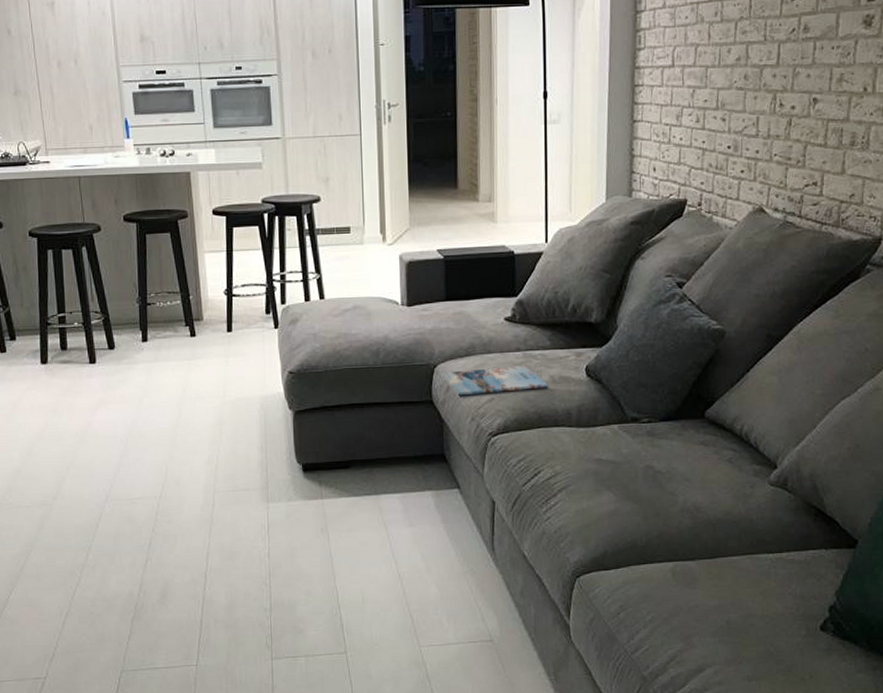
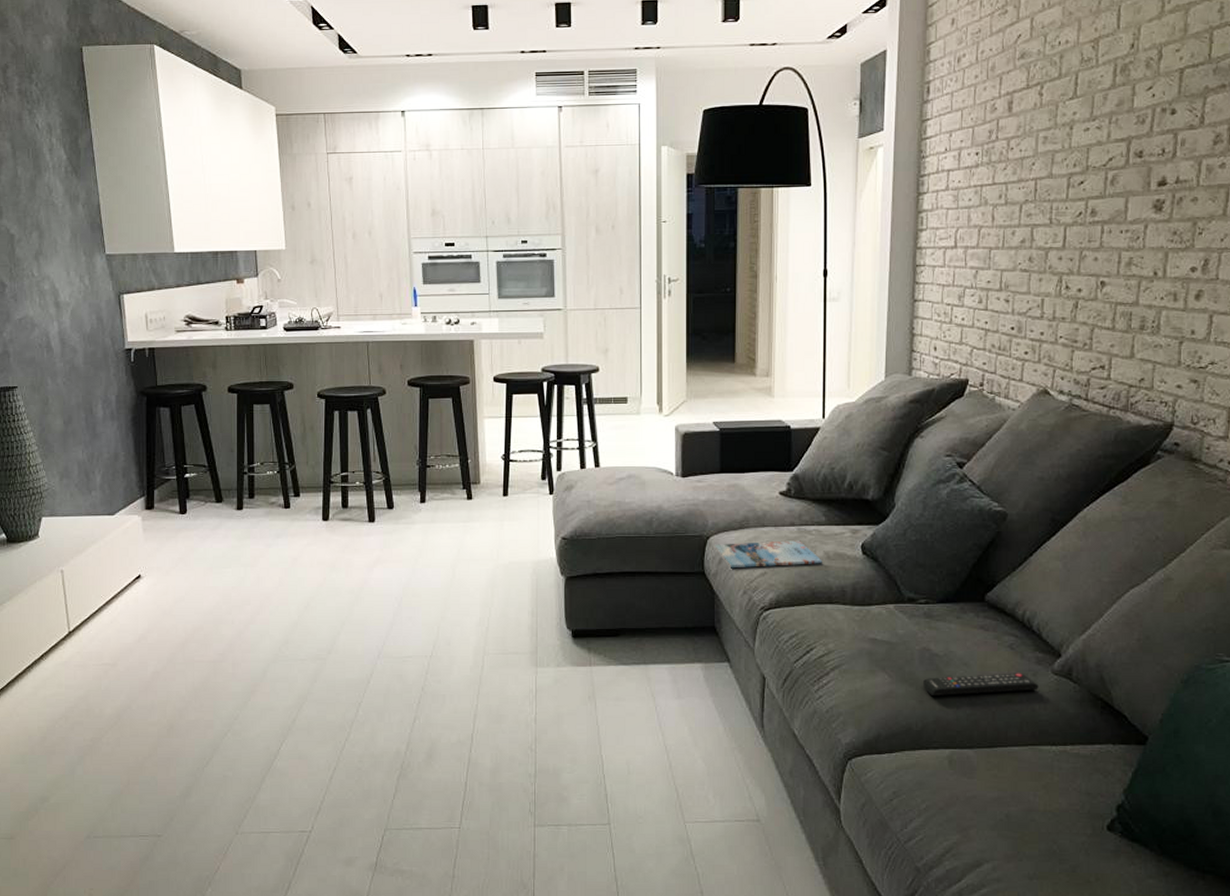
remote control: none [647,485,756,511] -> present [923,673,1039,696]

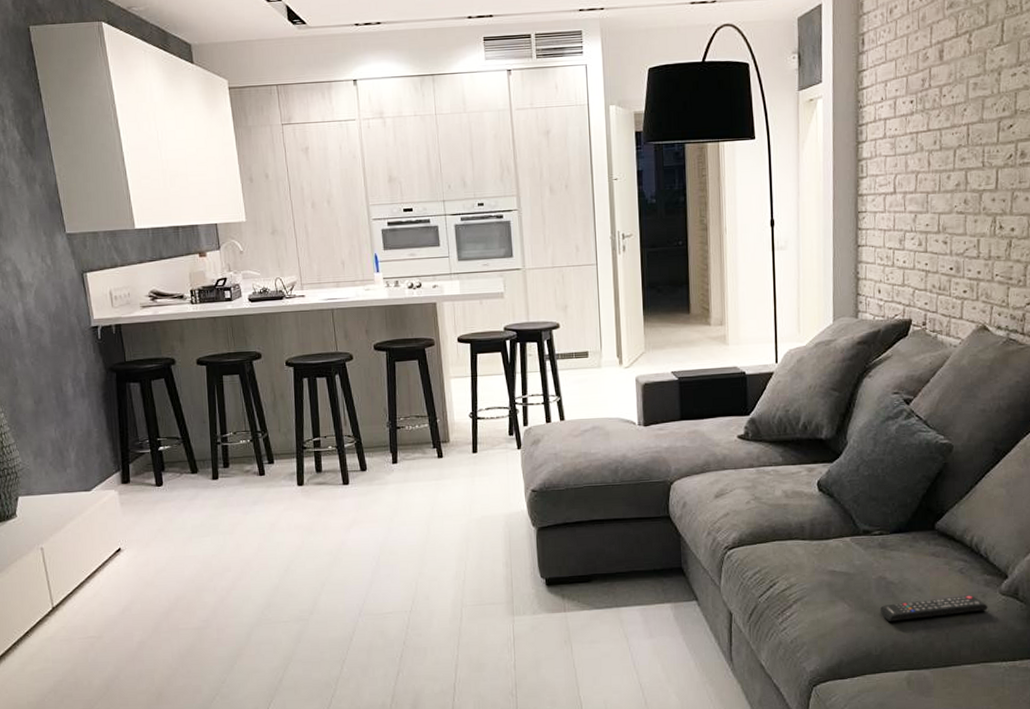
magazine: present [713,540,822,569] -> none [677,481,781,511]

